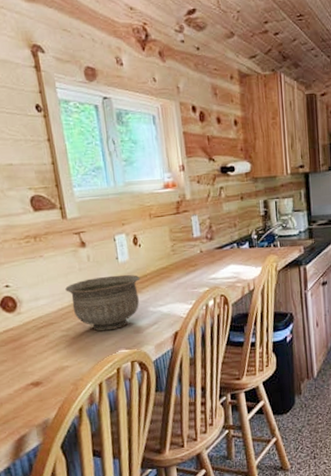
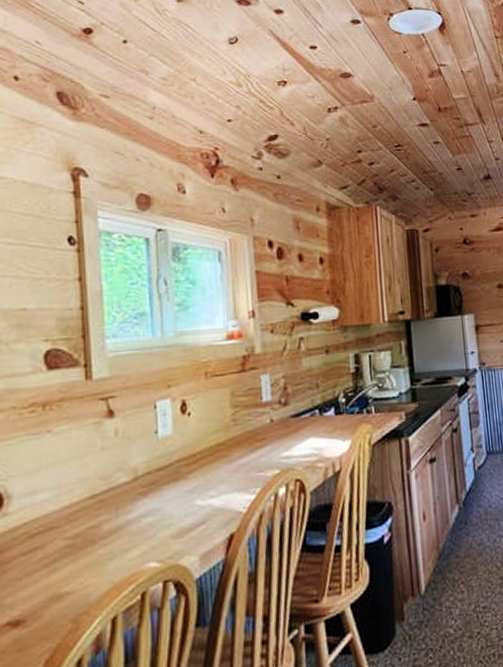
bowl: present [65,274,140,331] -> none [78,454,186,538]

